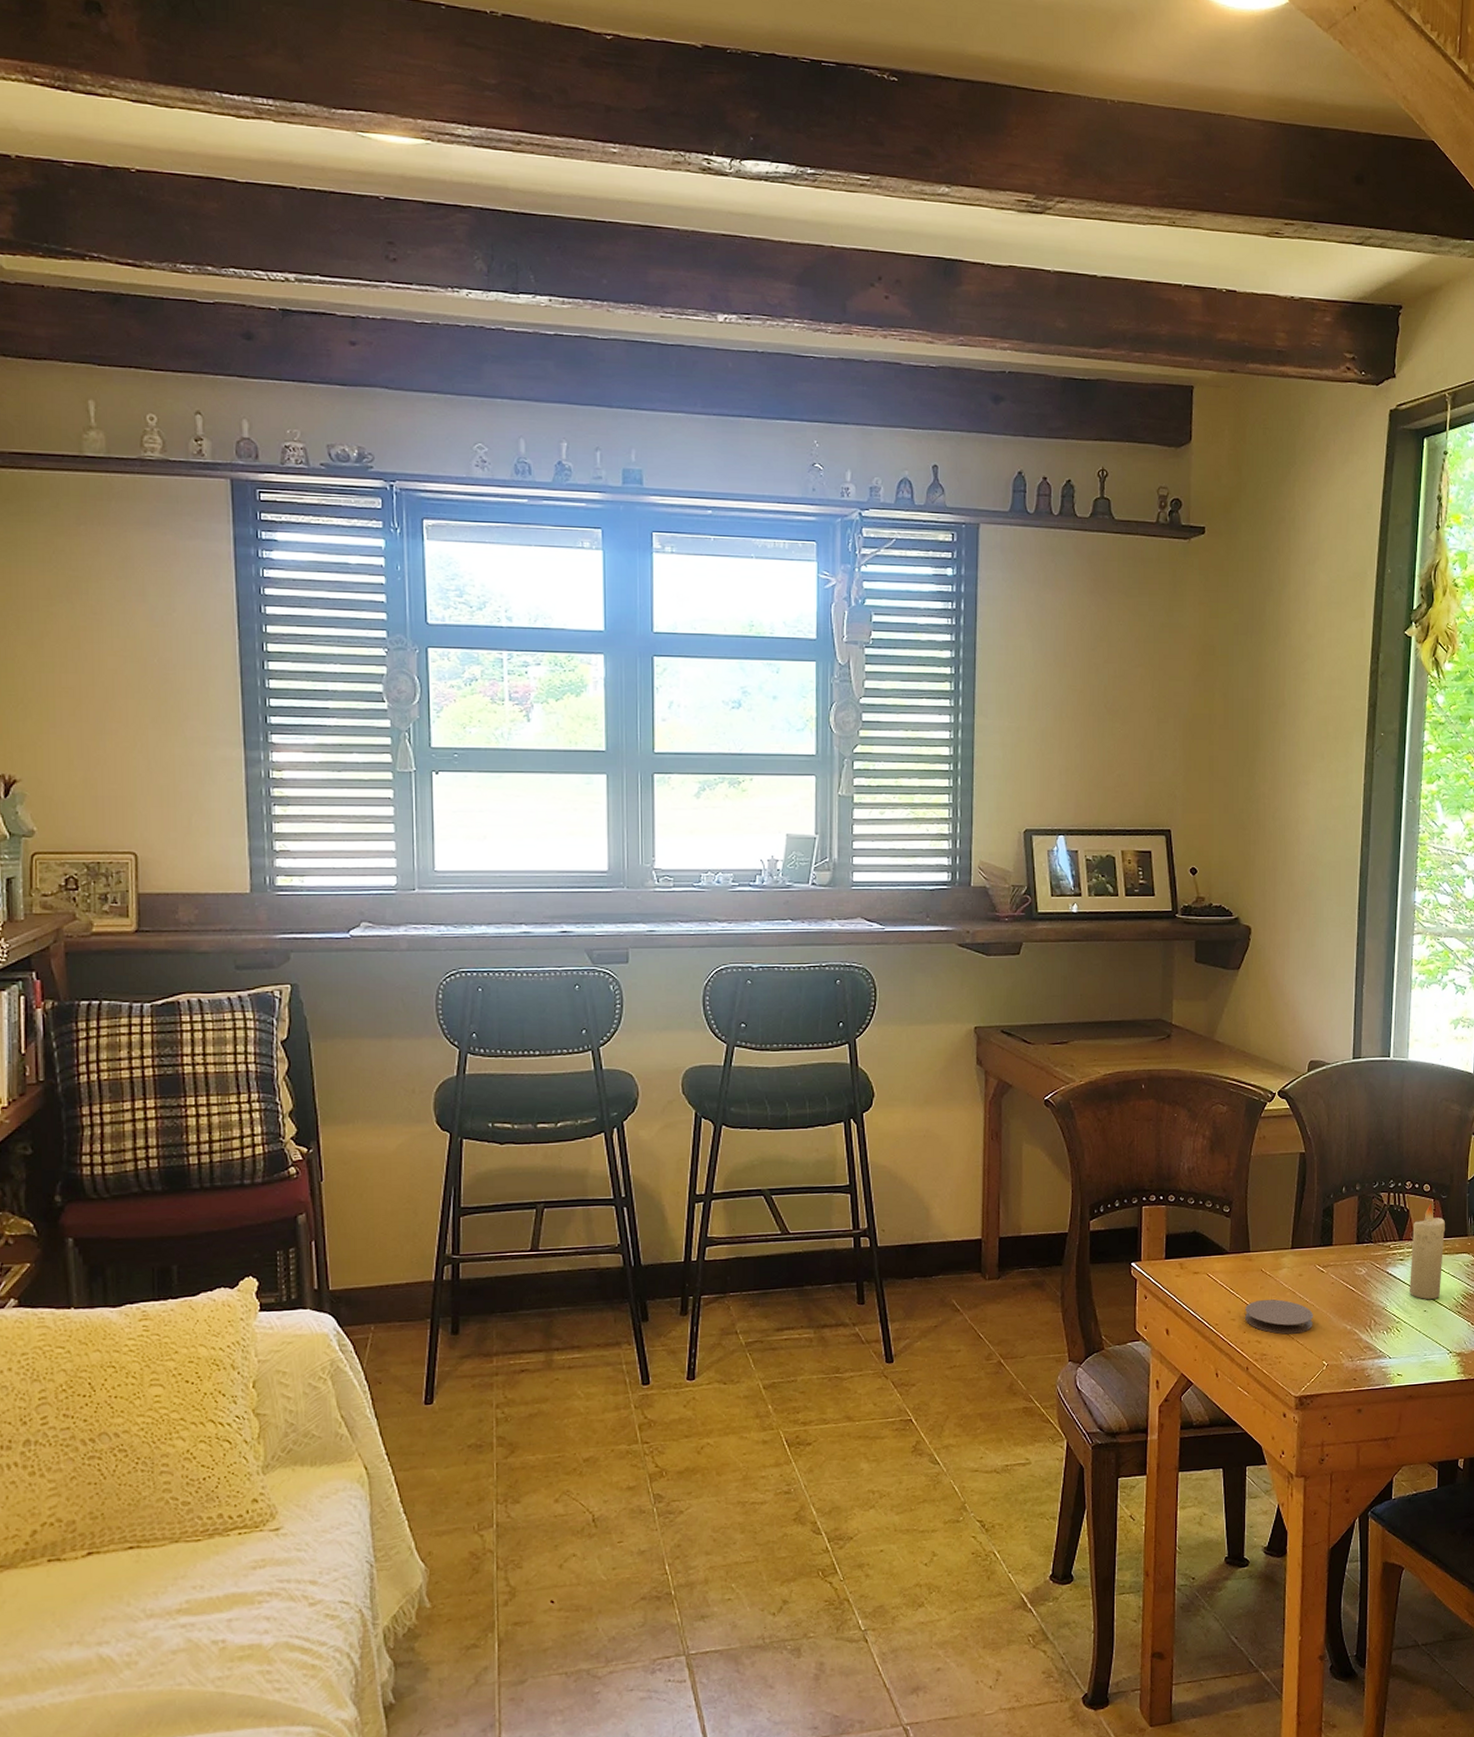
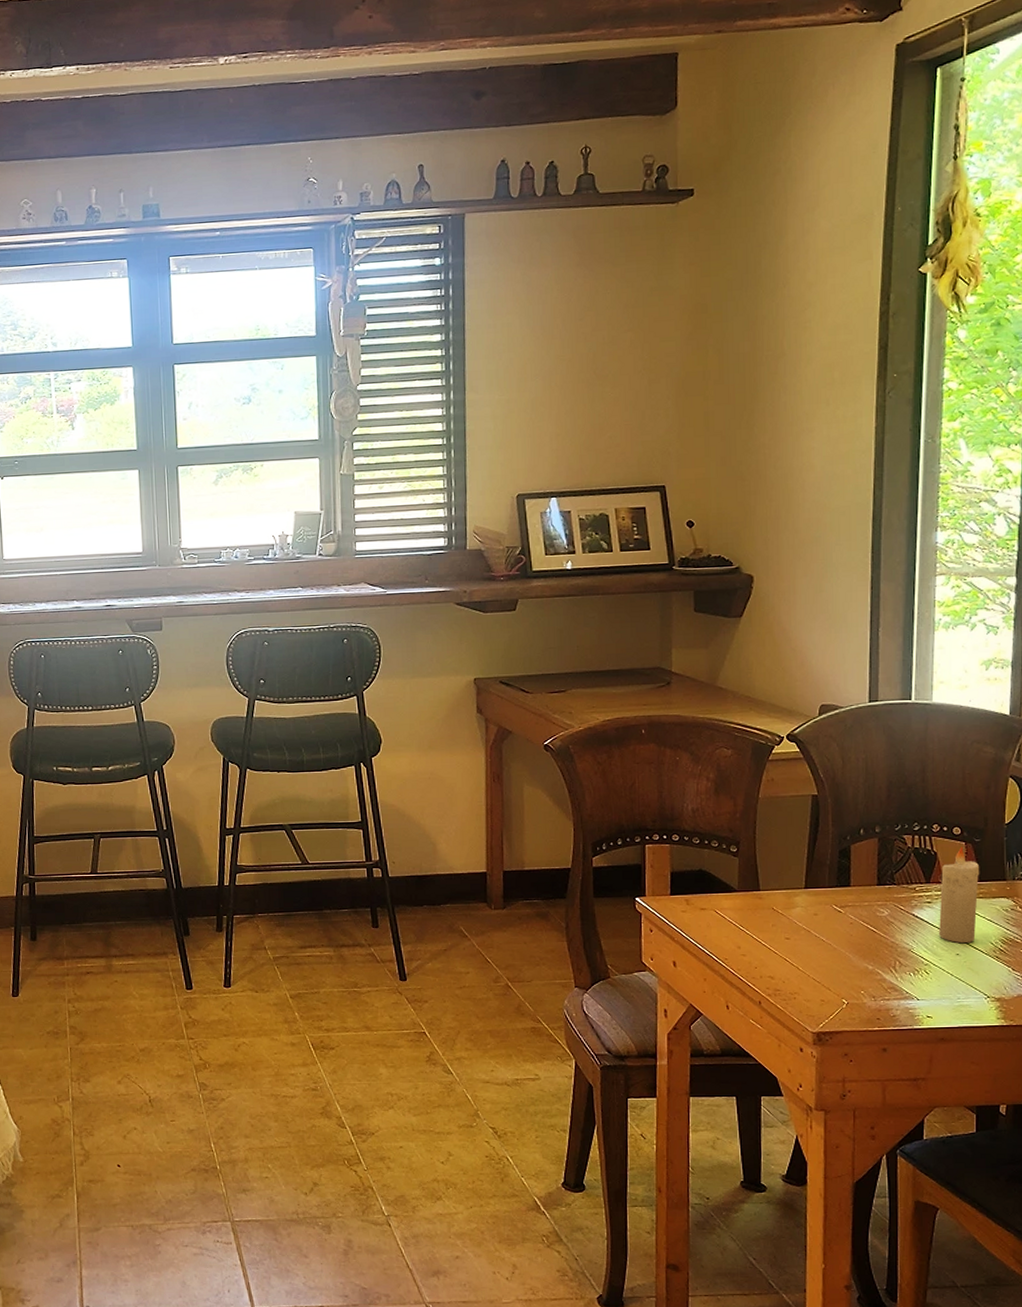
coaster: present [1244,1299,1314,1335] -> none [755,936,832,972]

